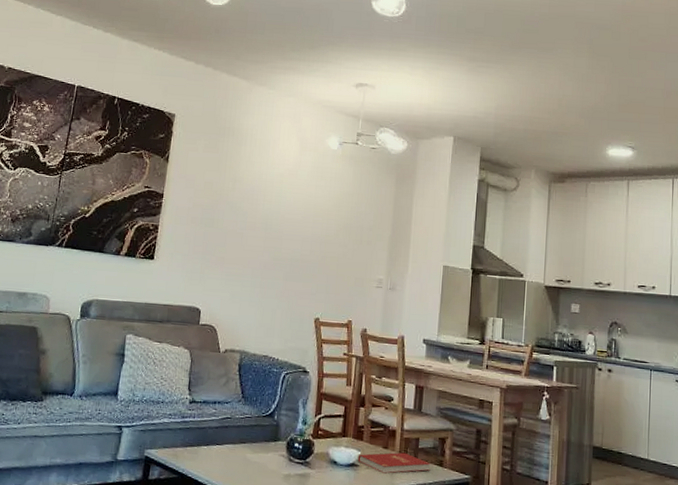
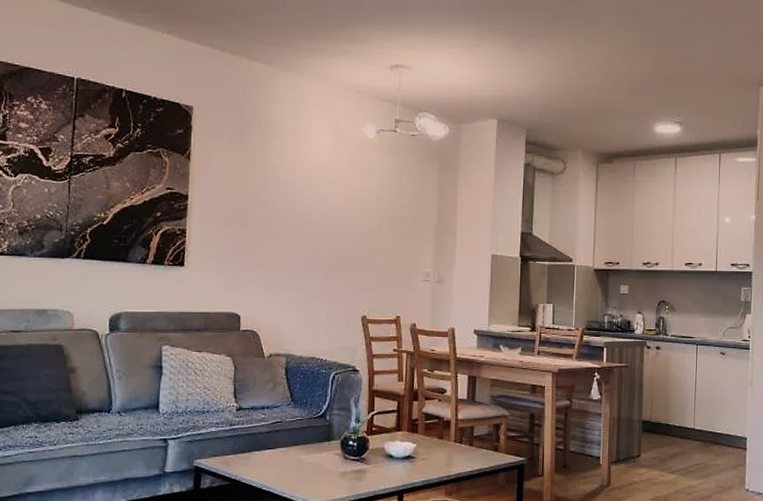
book: present [357,452,431,474] -> none [413,441,486,463]

